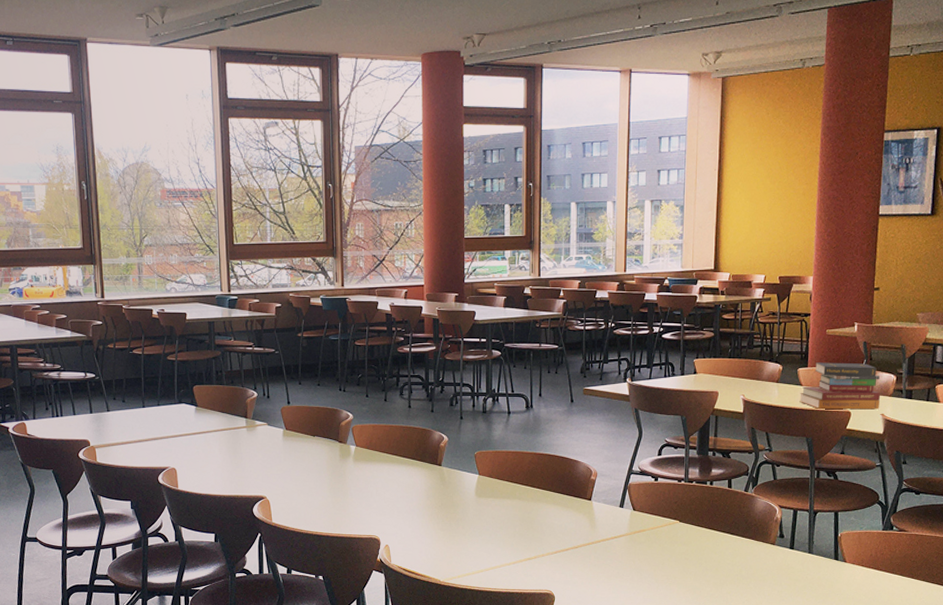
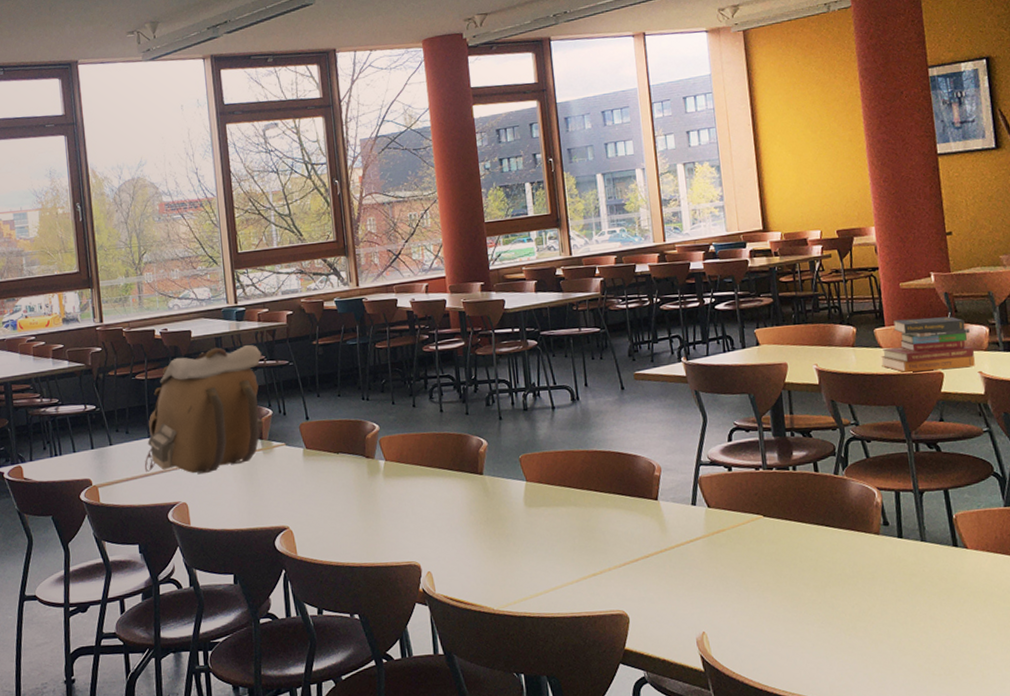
backpack: none [138,331,250,444] -> present [144,345,263,475]

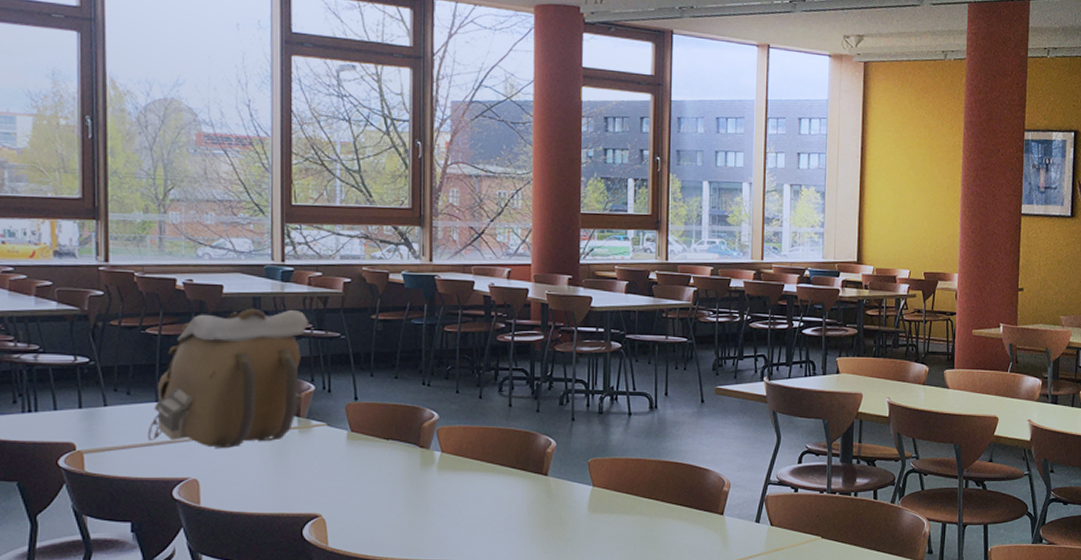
books: present [881,316,975,372] -> none [946,364,1027,415]

